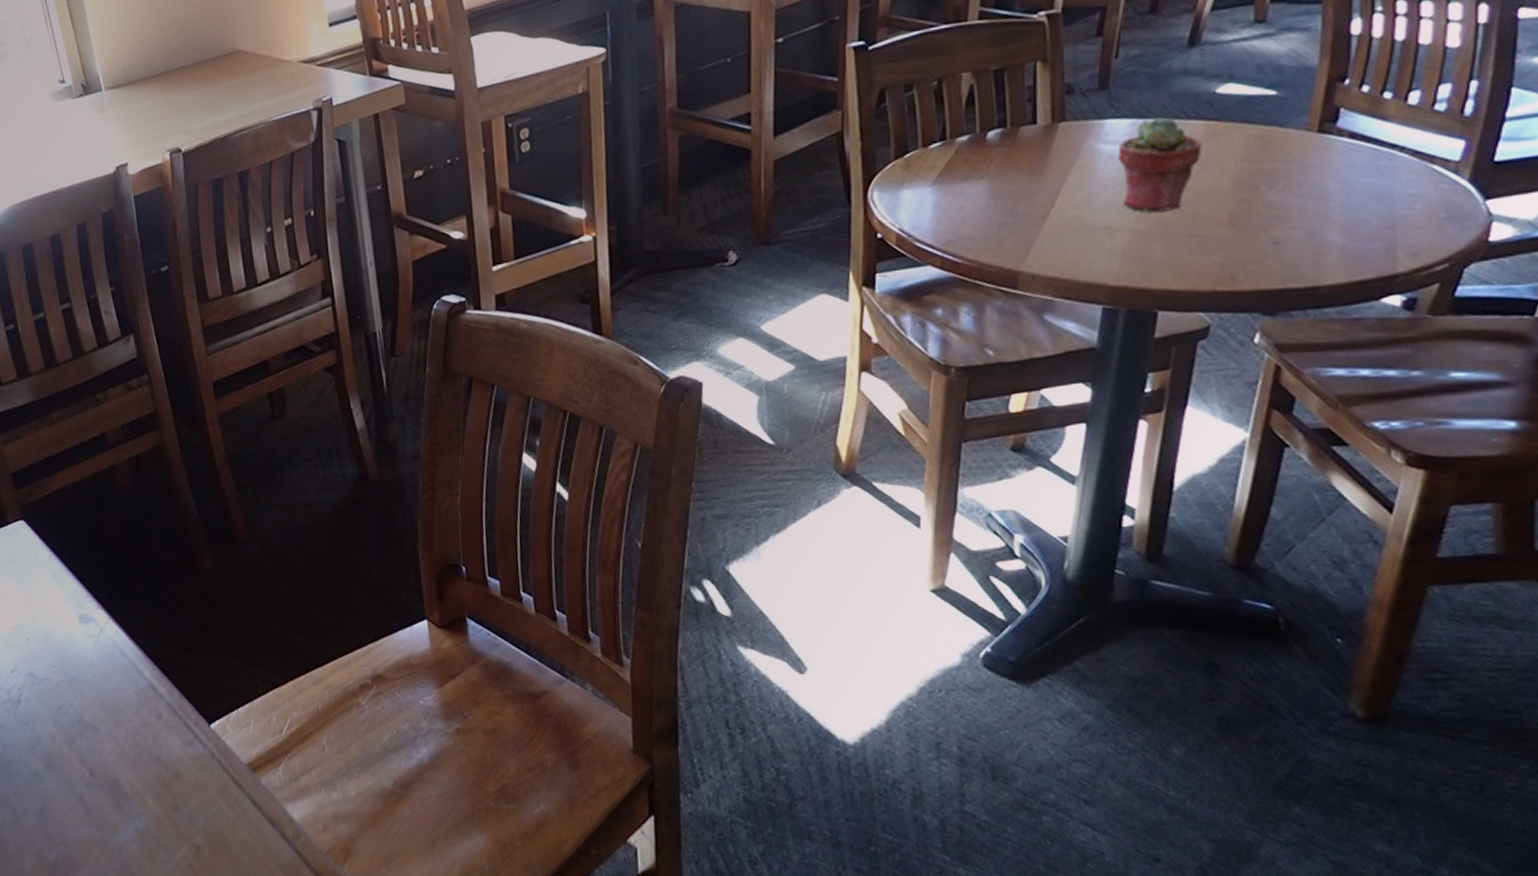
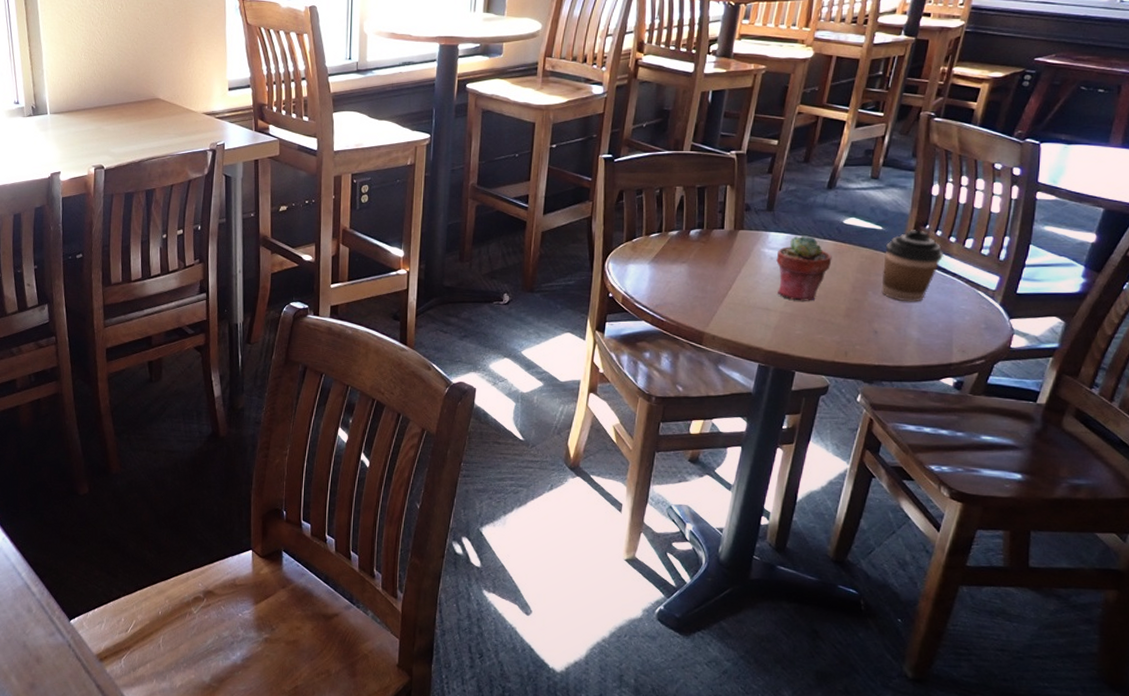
coffee cup: none [1280,88,1376,195] -> present [881,230,944,302]

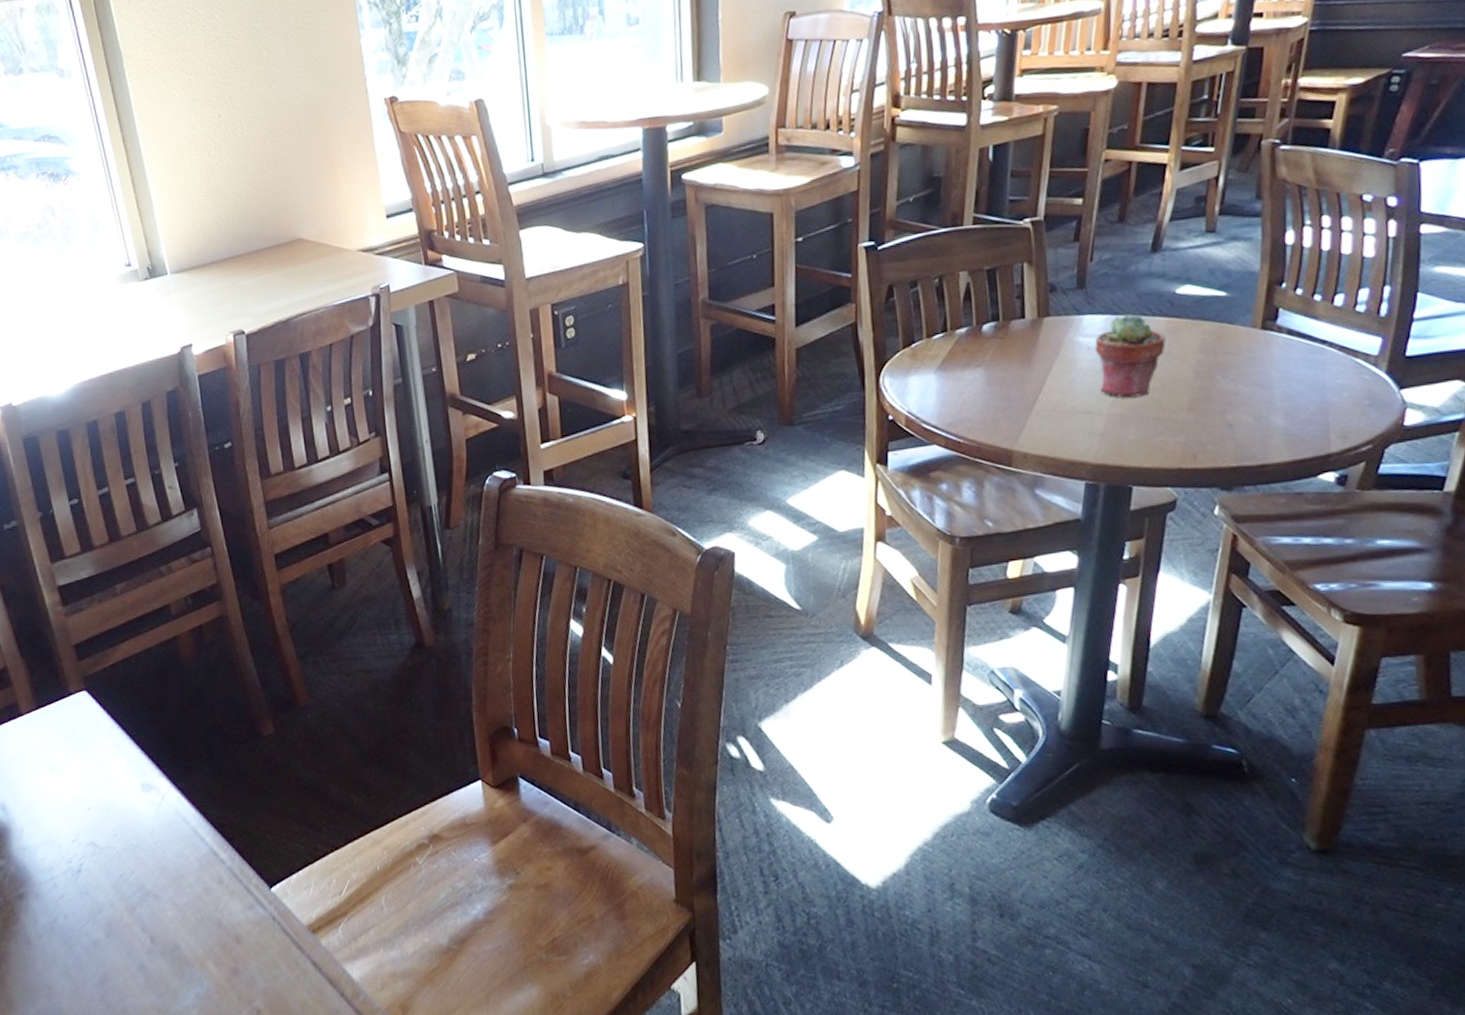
coffee cup: present [881,230,944,302] -> none [1231,291,1309,384]

